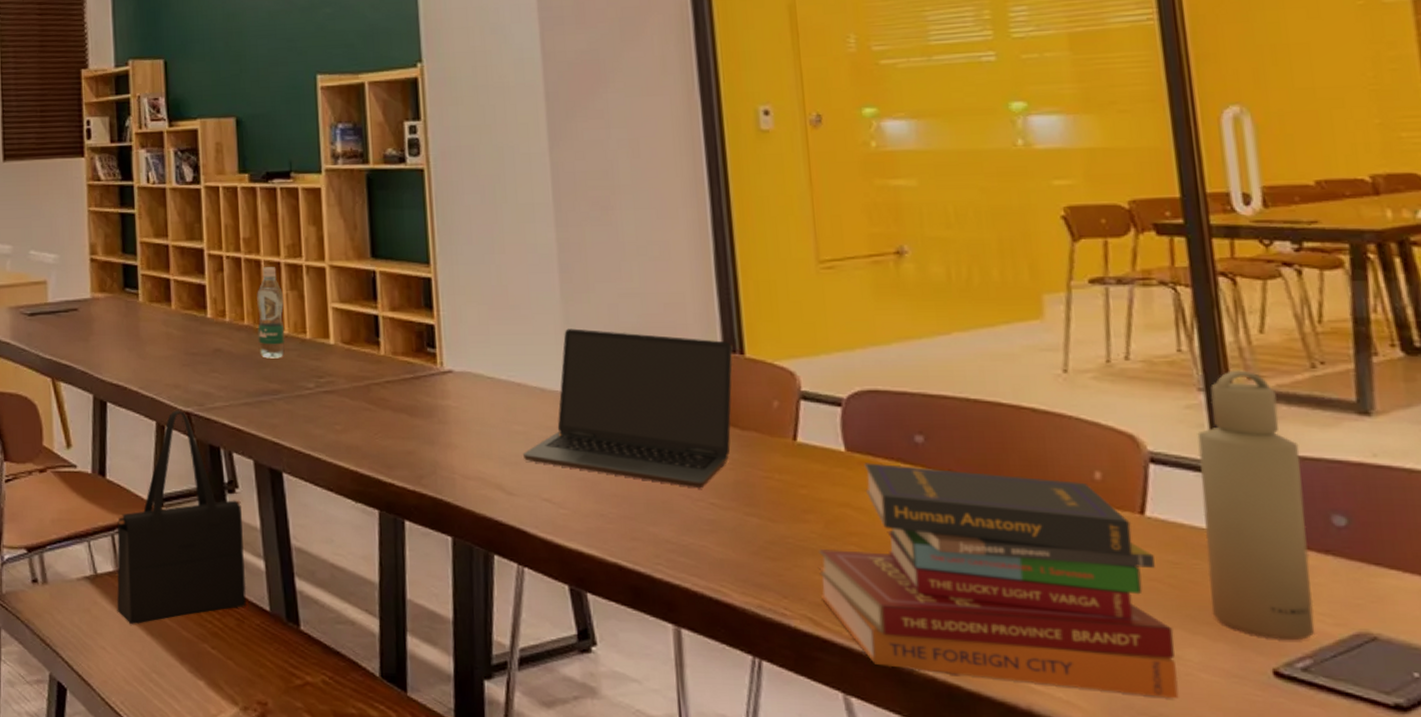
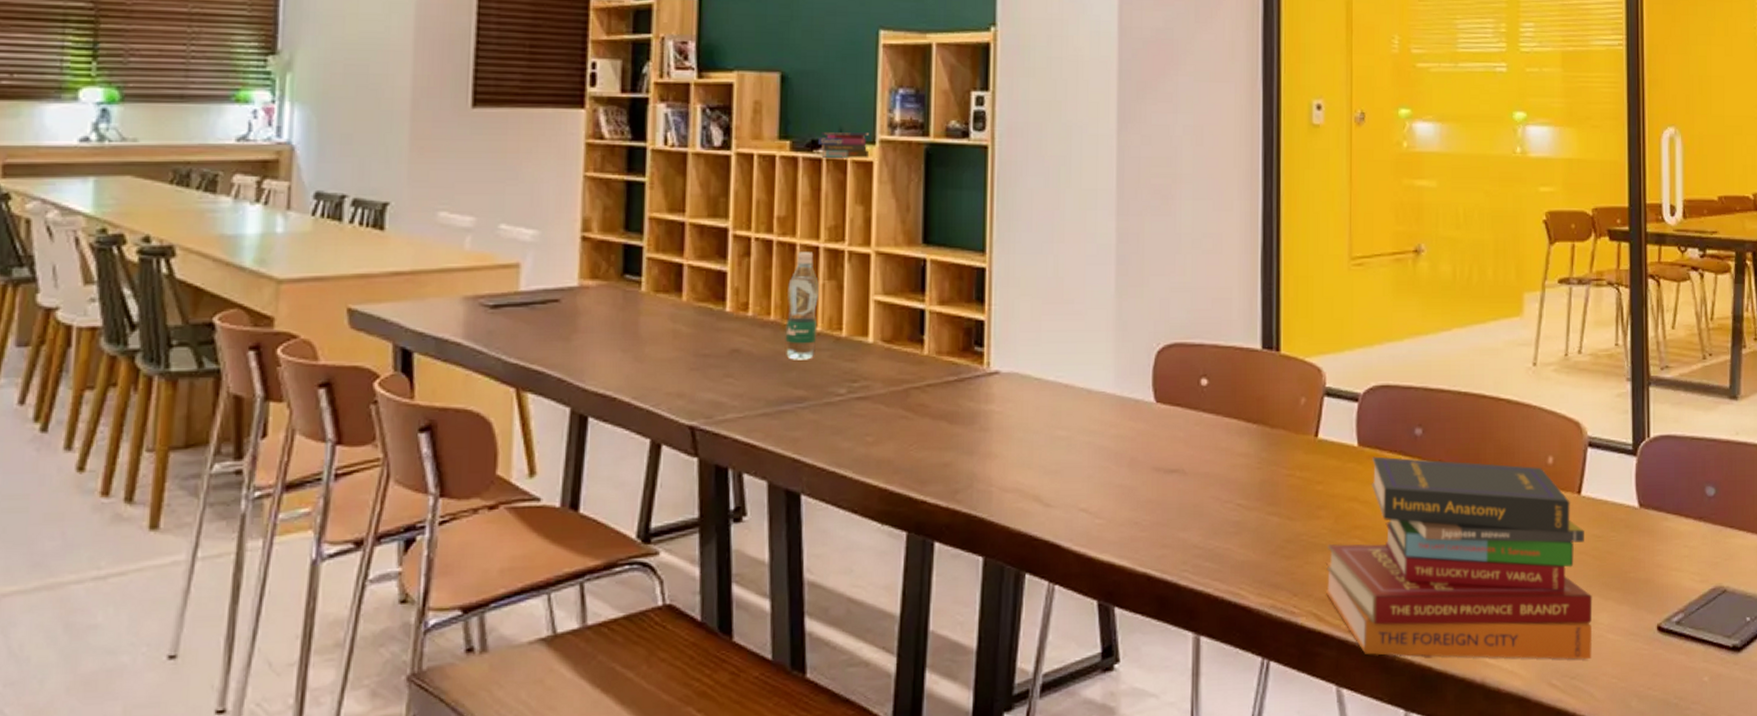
tote bag: present [116,410,247,624] -> none [579,424,748,692]
books: none [271,164,316,187] -> present [817,132,869,158]
laptop: present [522,328,733,487] -> none [1063,325,1270,489]
bottle: present [1197,370,1315,640] -> none [1620,362,1690,598]

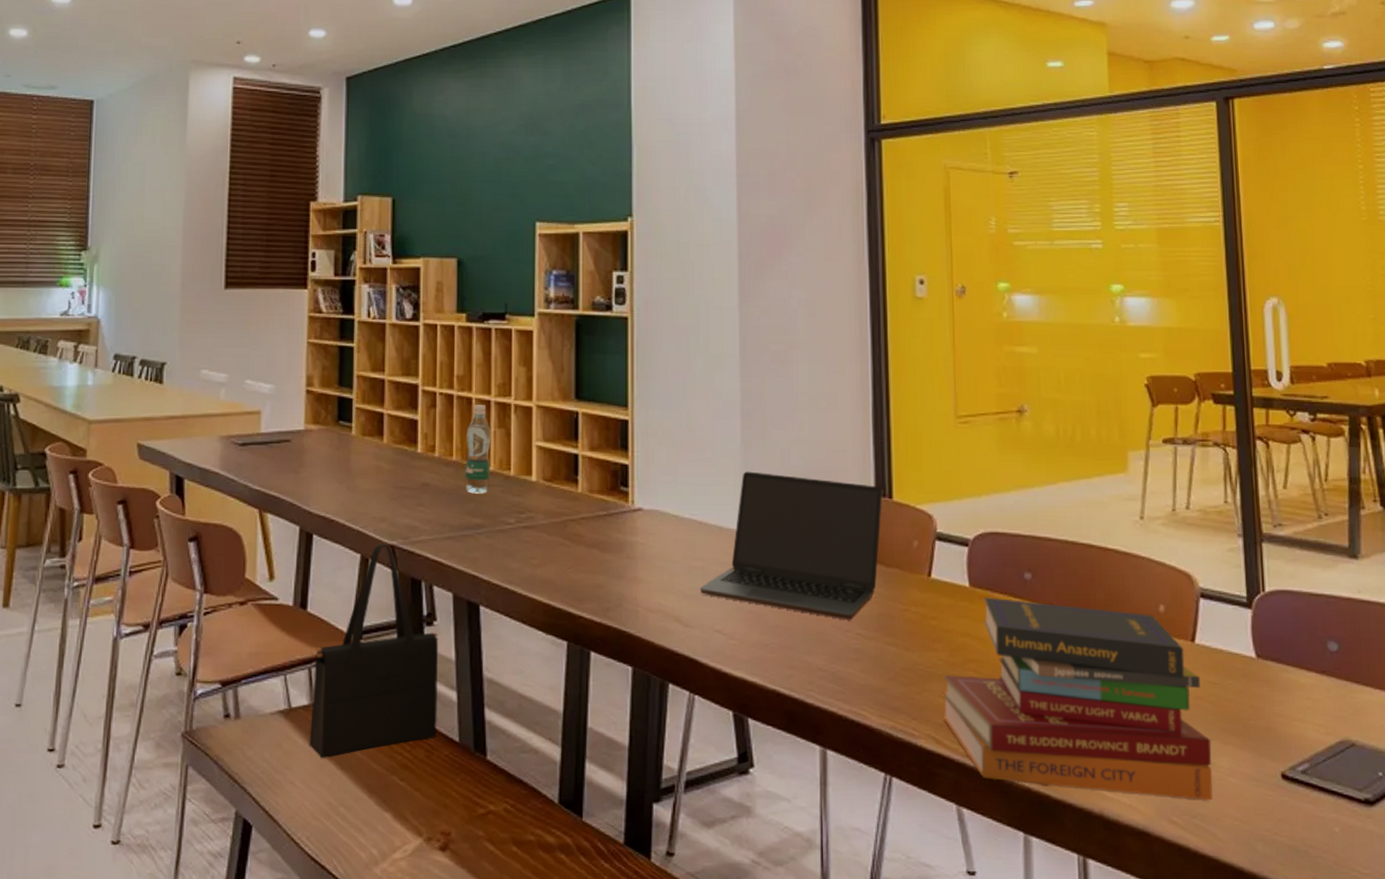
tote bag: none [579,424,748,692] -> present [309,543,439,758]
books: present [817,132,869,158] -> none [487,306,529,328]
laptop: none [1063,325,1270,489] -> present [699,471,883,619]

